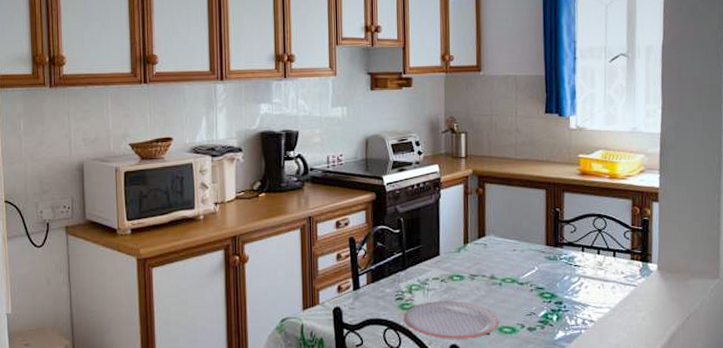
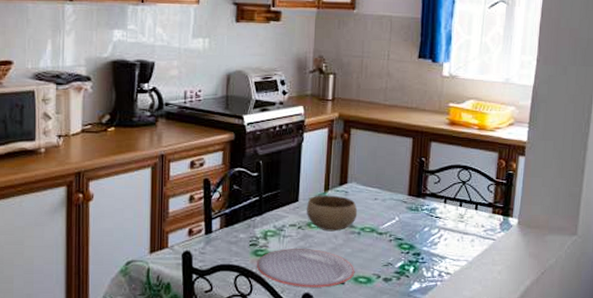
bowl: none [447,248,498,284] -> present [306,195,358,232]

